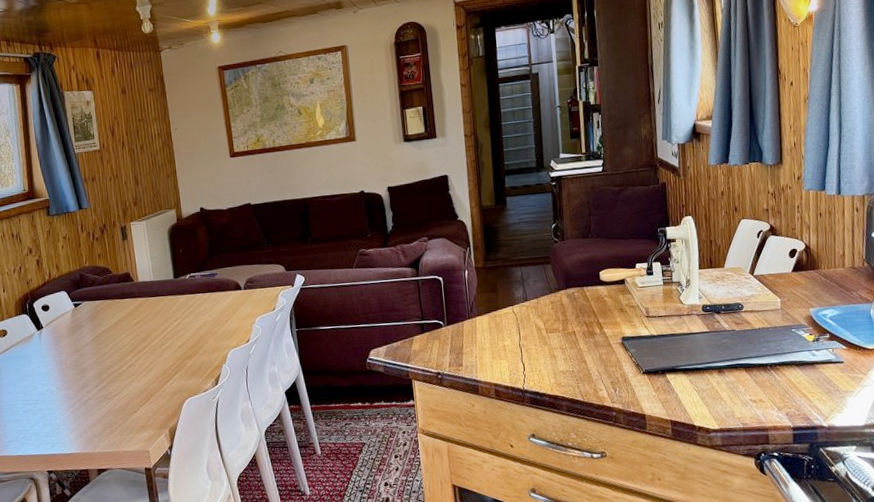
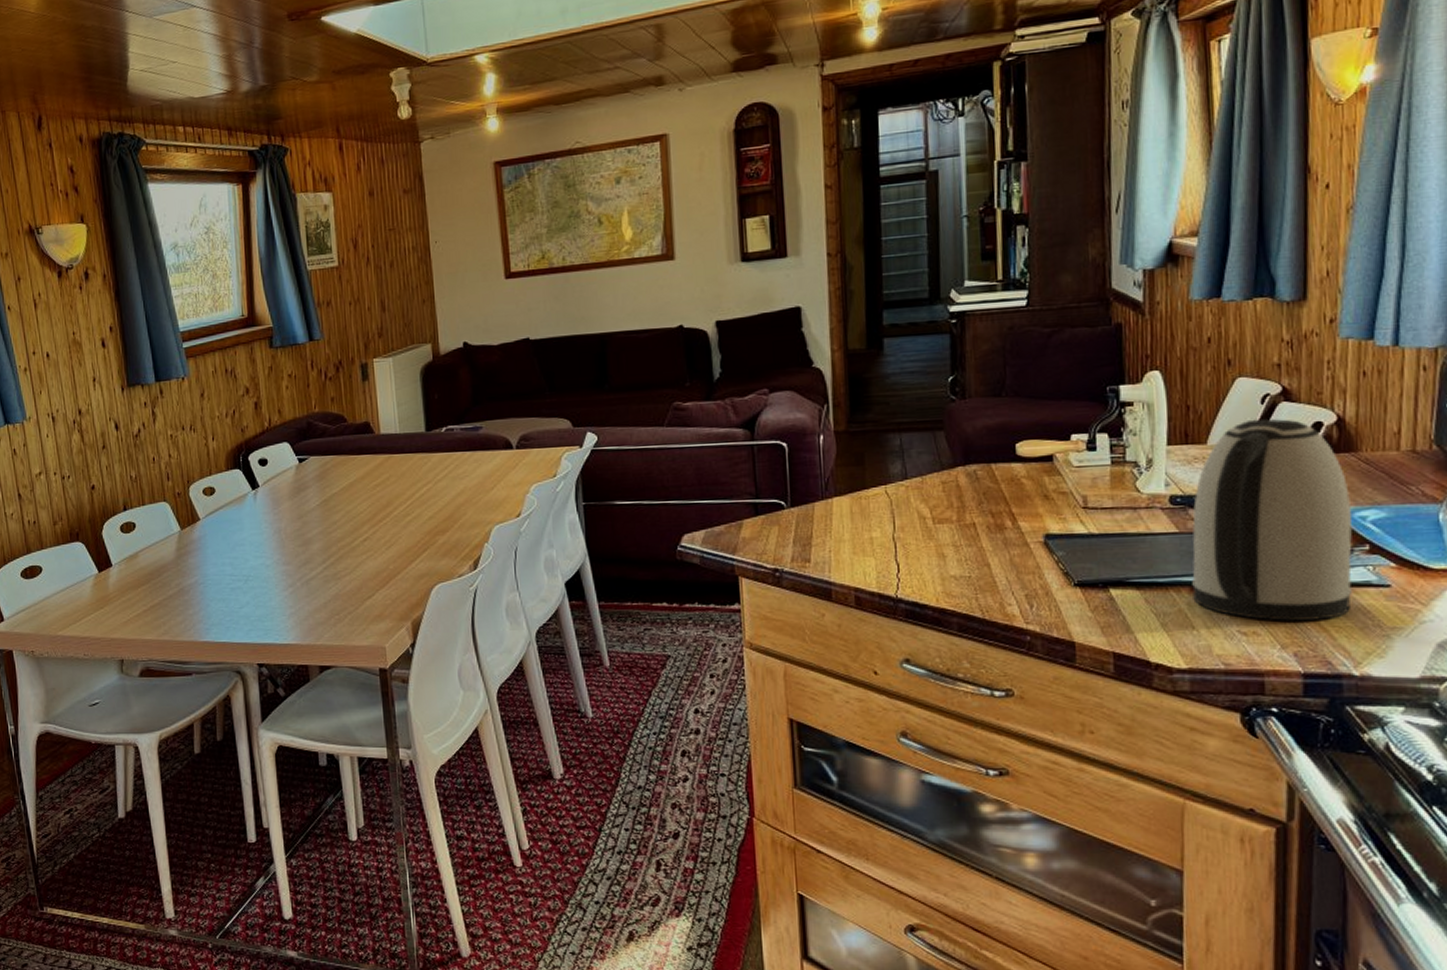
kettle: none [717,248,820,391] -> present [1192,418,1352,621]

